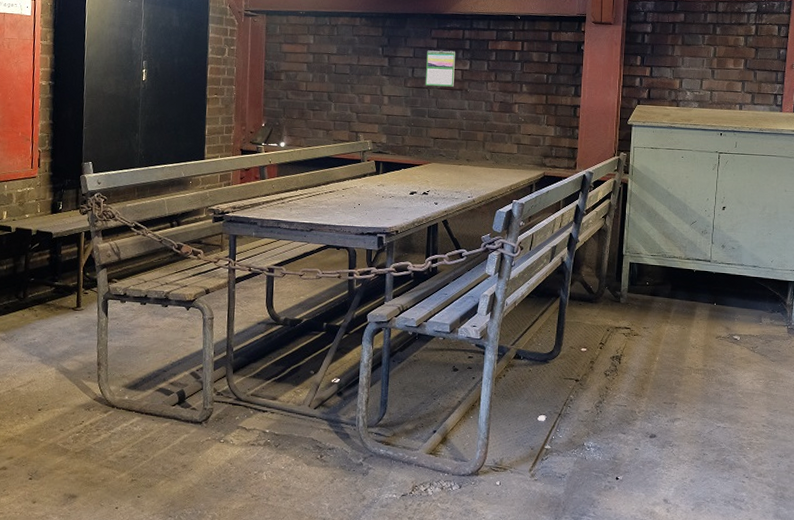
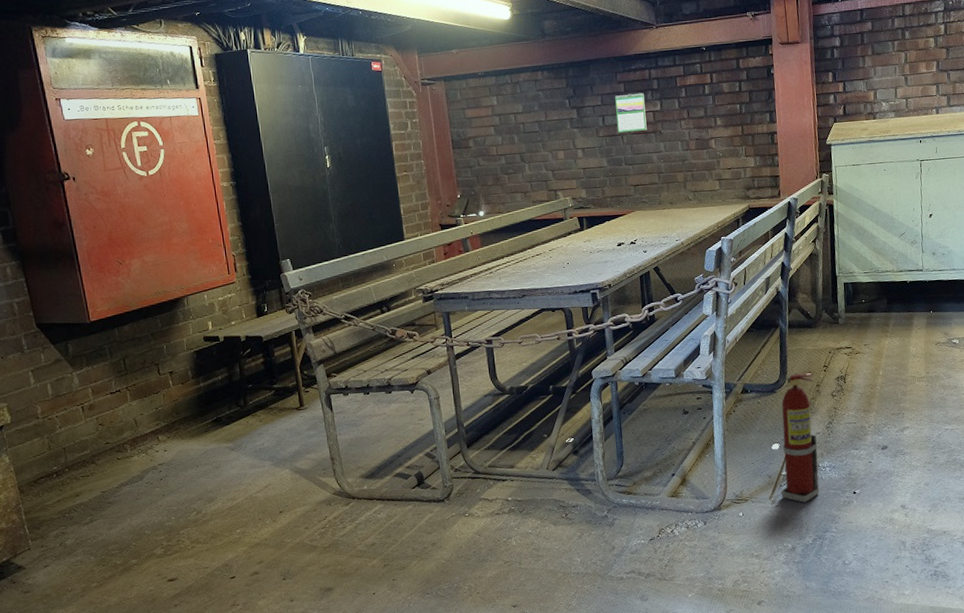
fire extinguisher: none [541,347,588,482] -> present [780,373,820,503]

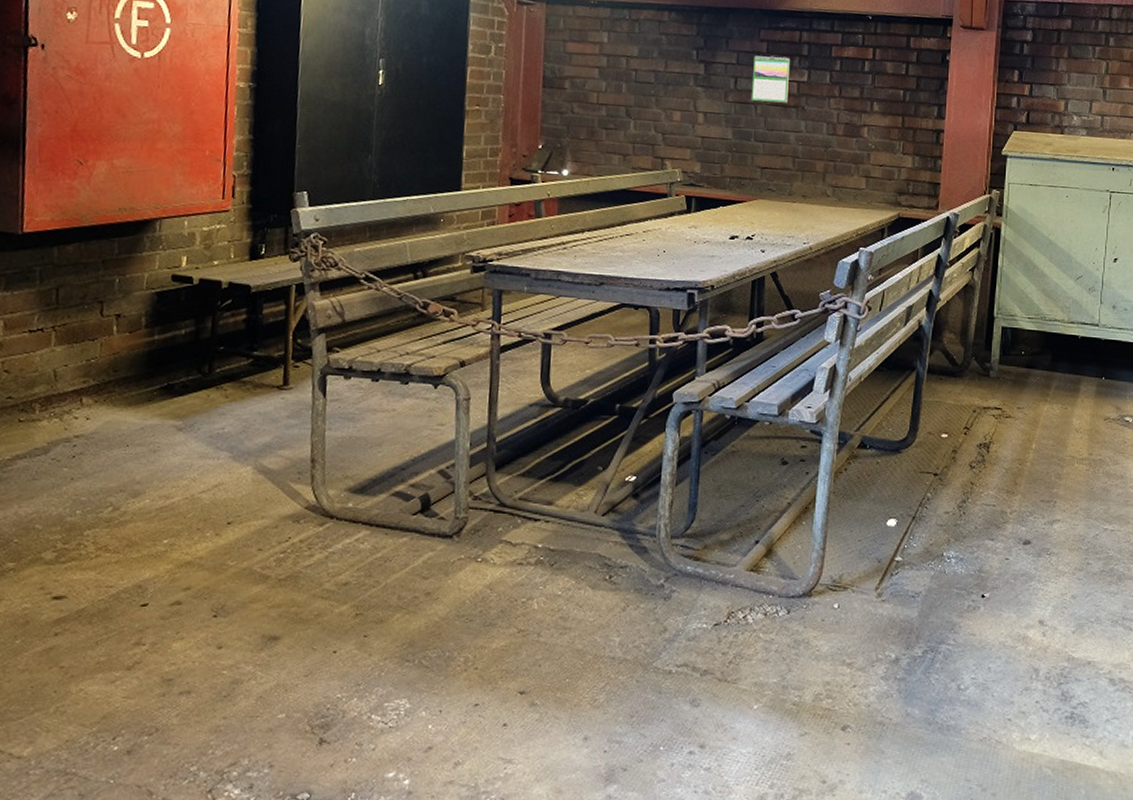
fire extinguisher: present [780,373,820,503] -> none [890,433,950,602]

